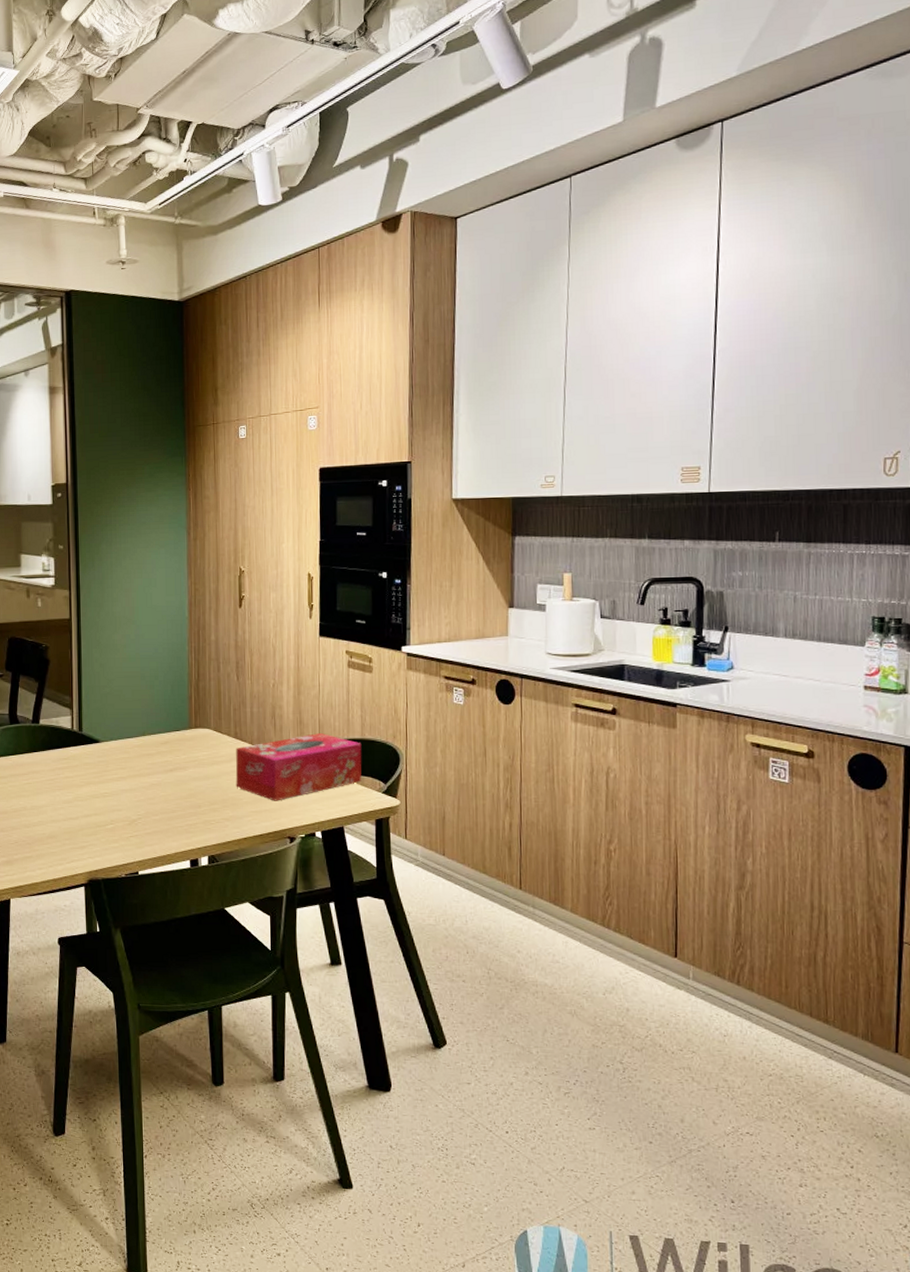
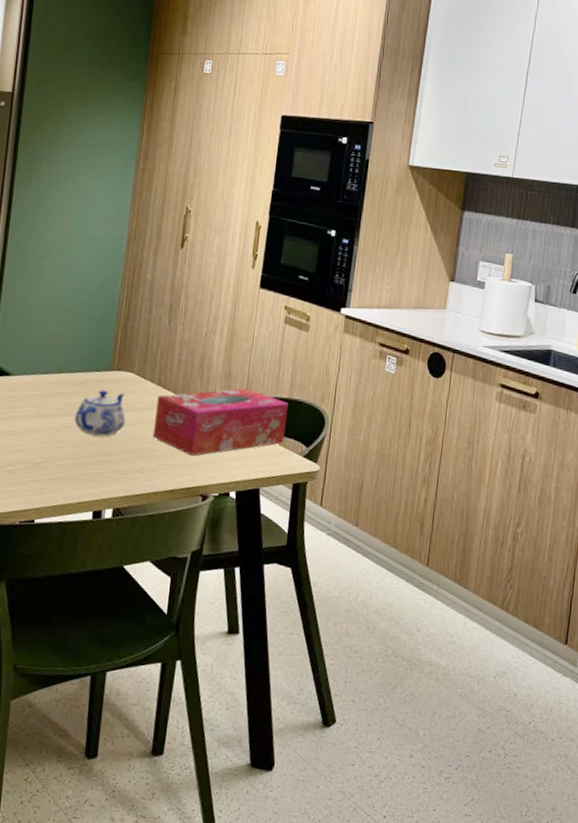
teapot: none [162,748,209,790] -> present [74,390,126,436]

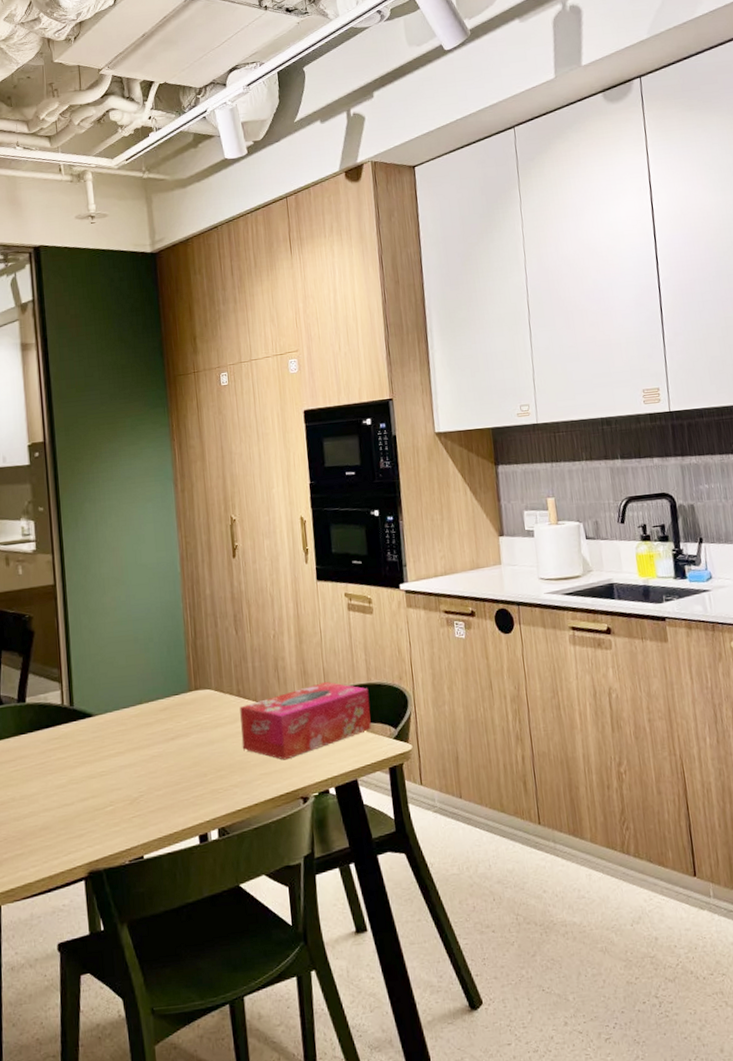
teapot: present [74,390,126,436] -> none [163,710,213,760]

